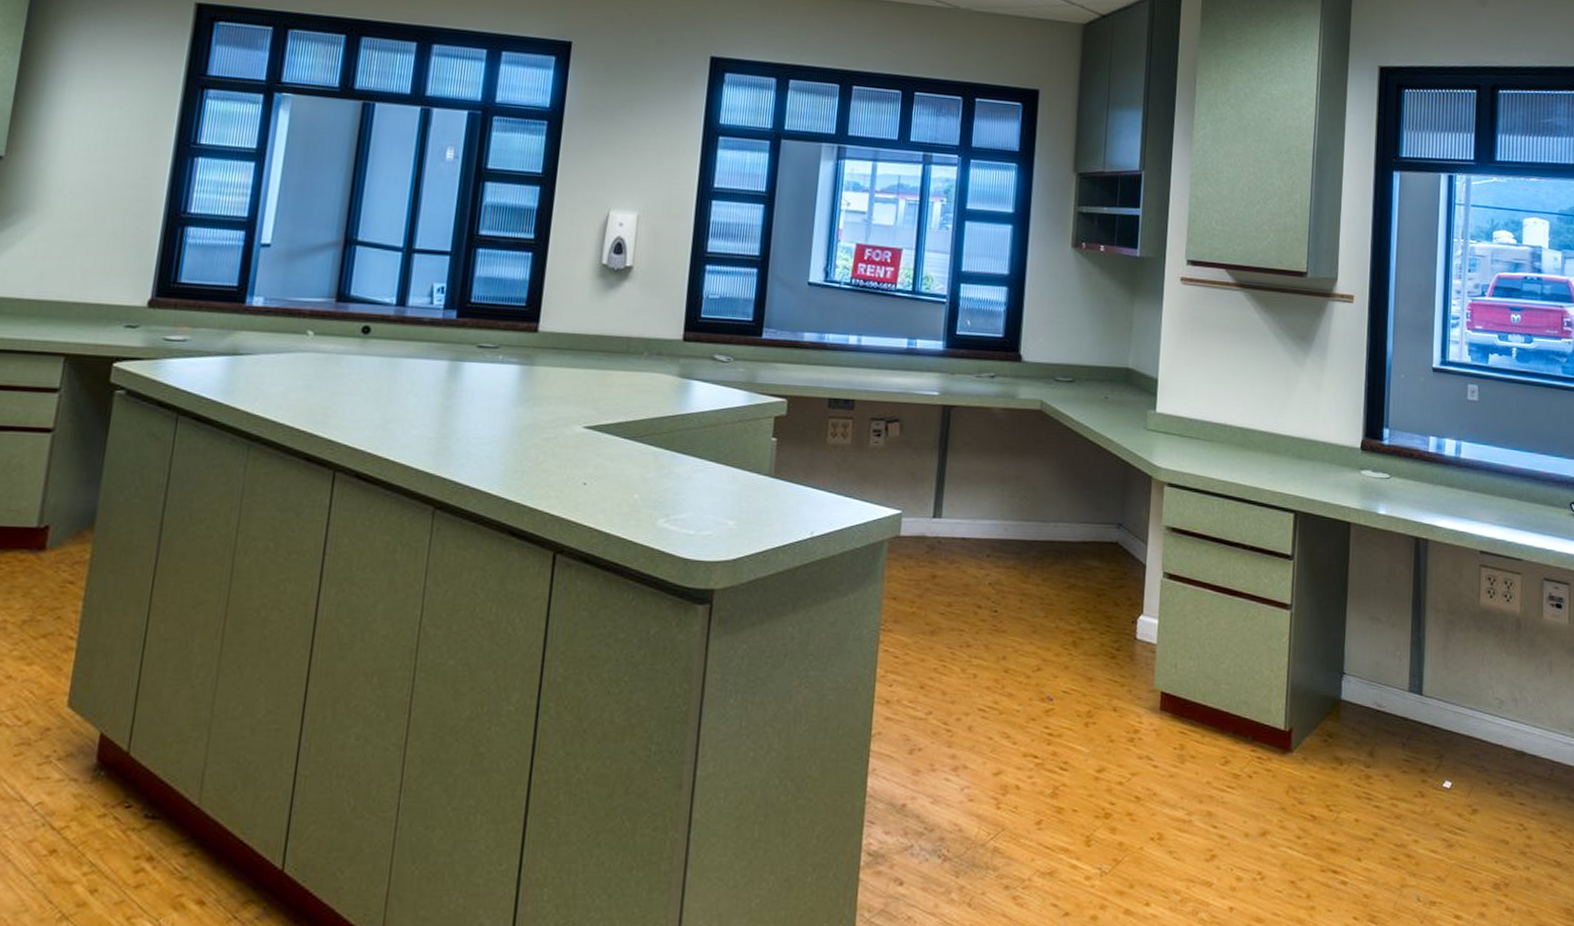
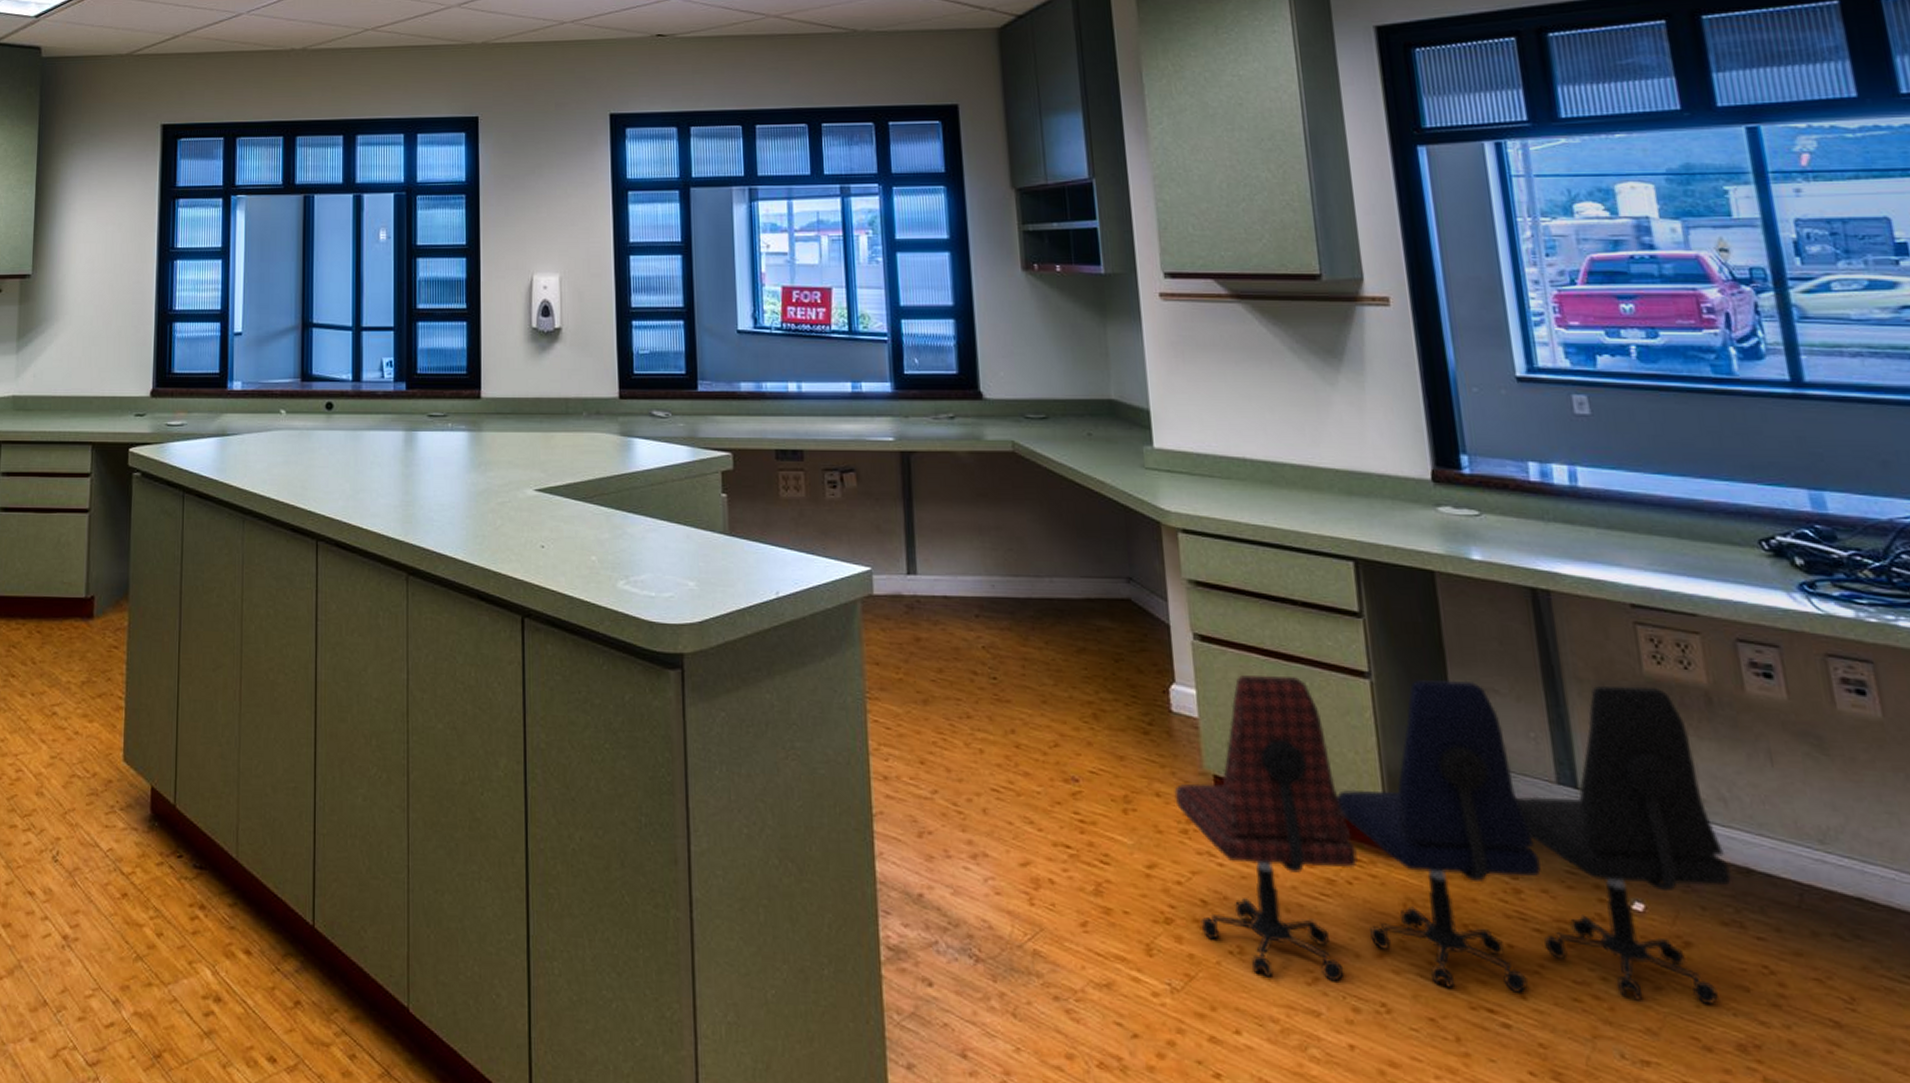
office chair: none [1128,608,1512,858] -> present [1174,675,1733,1005]

